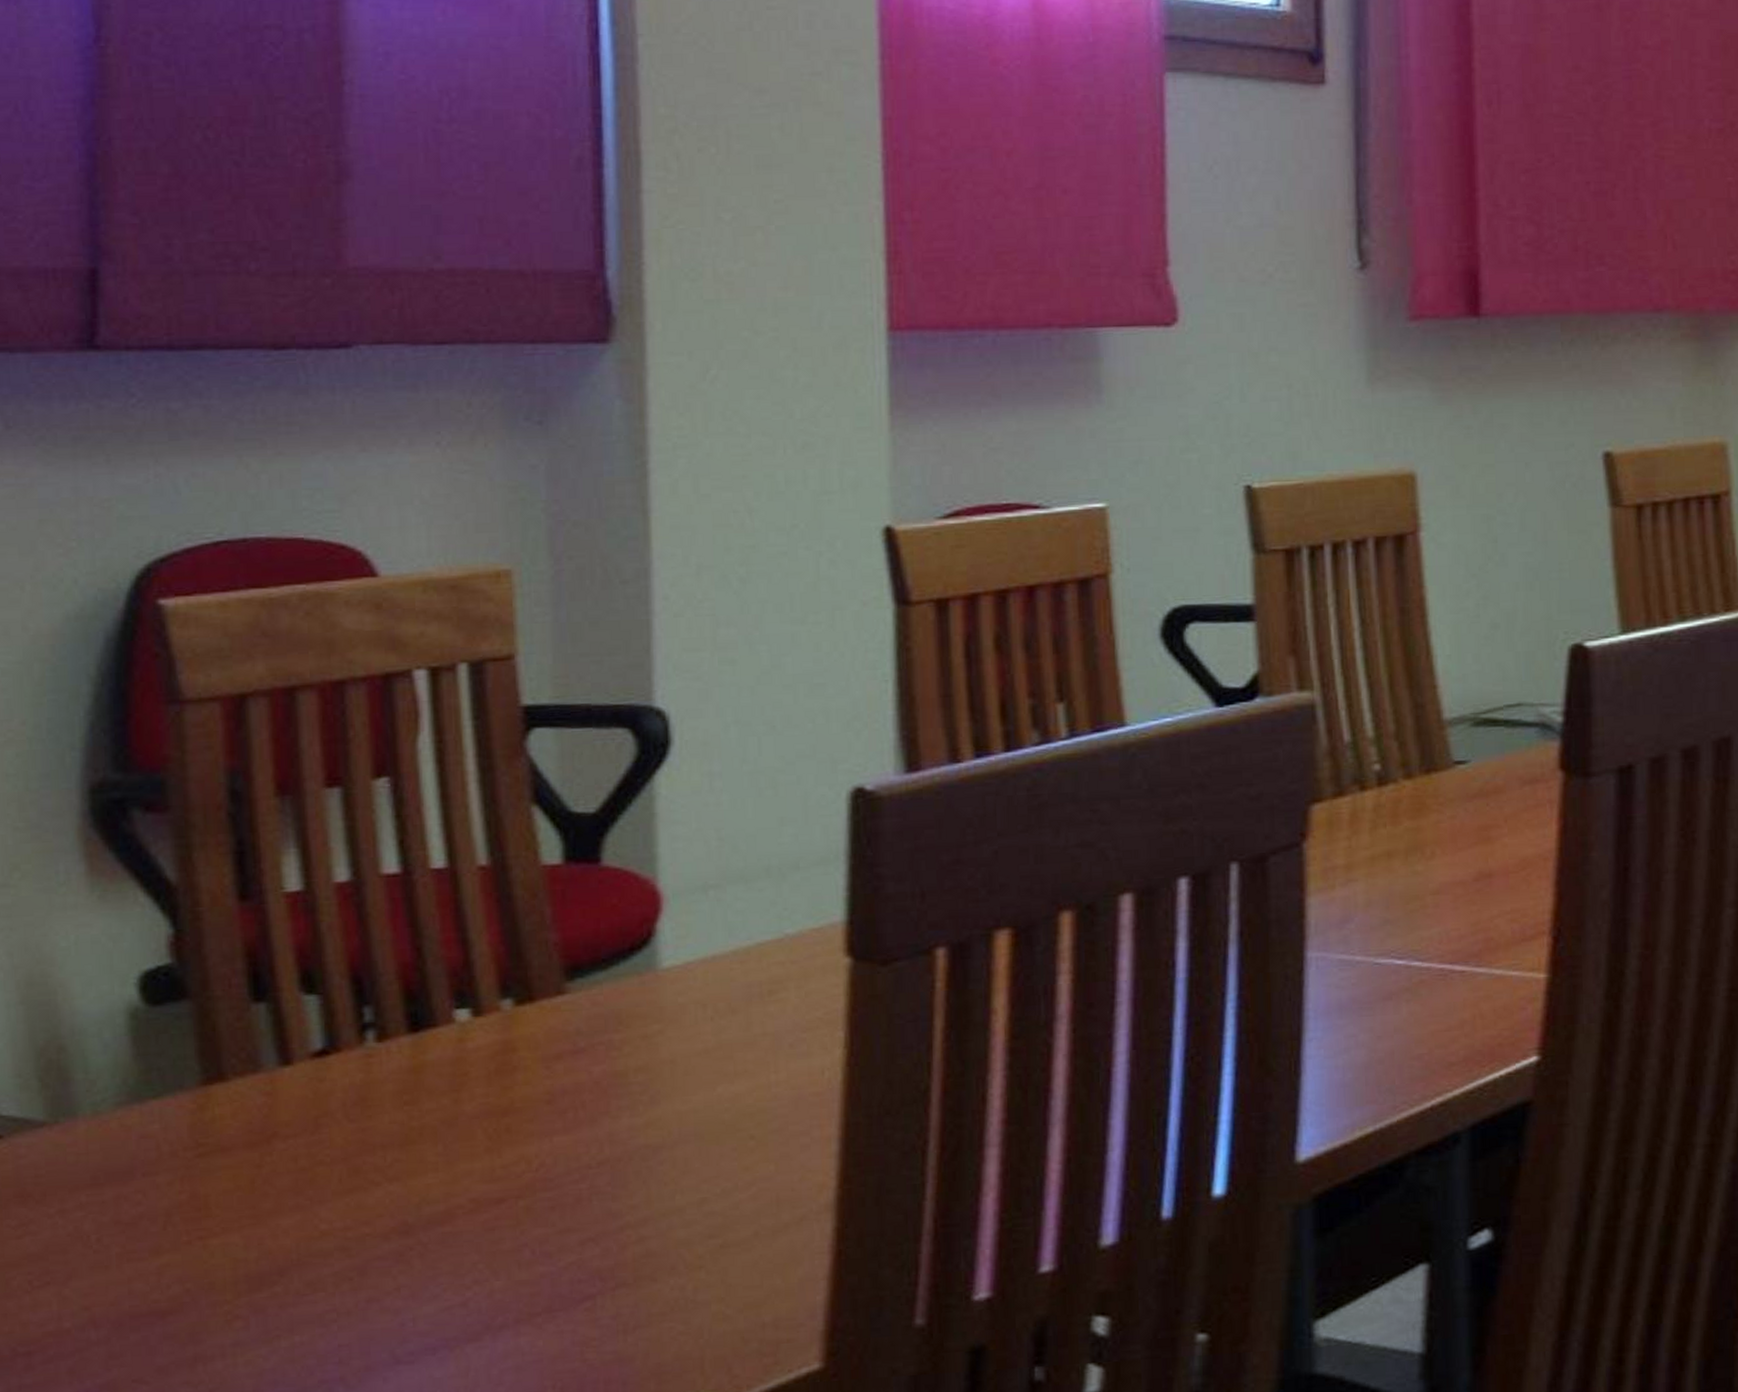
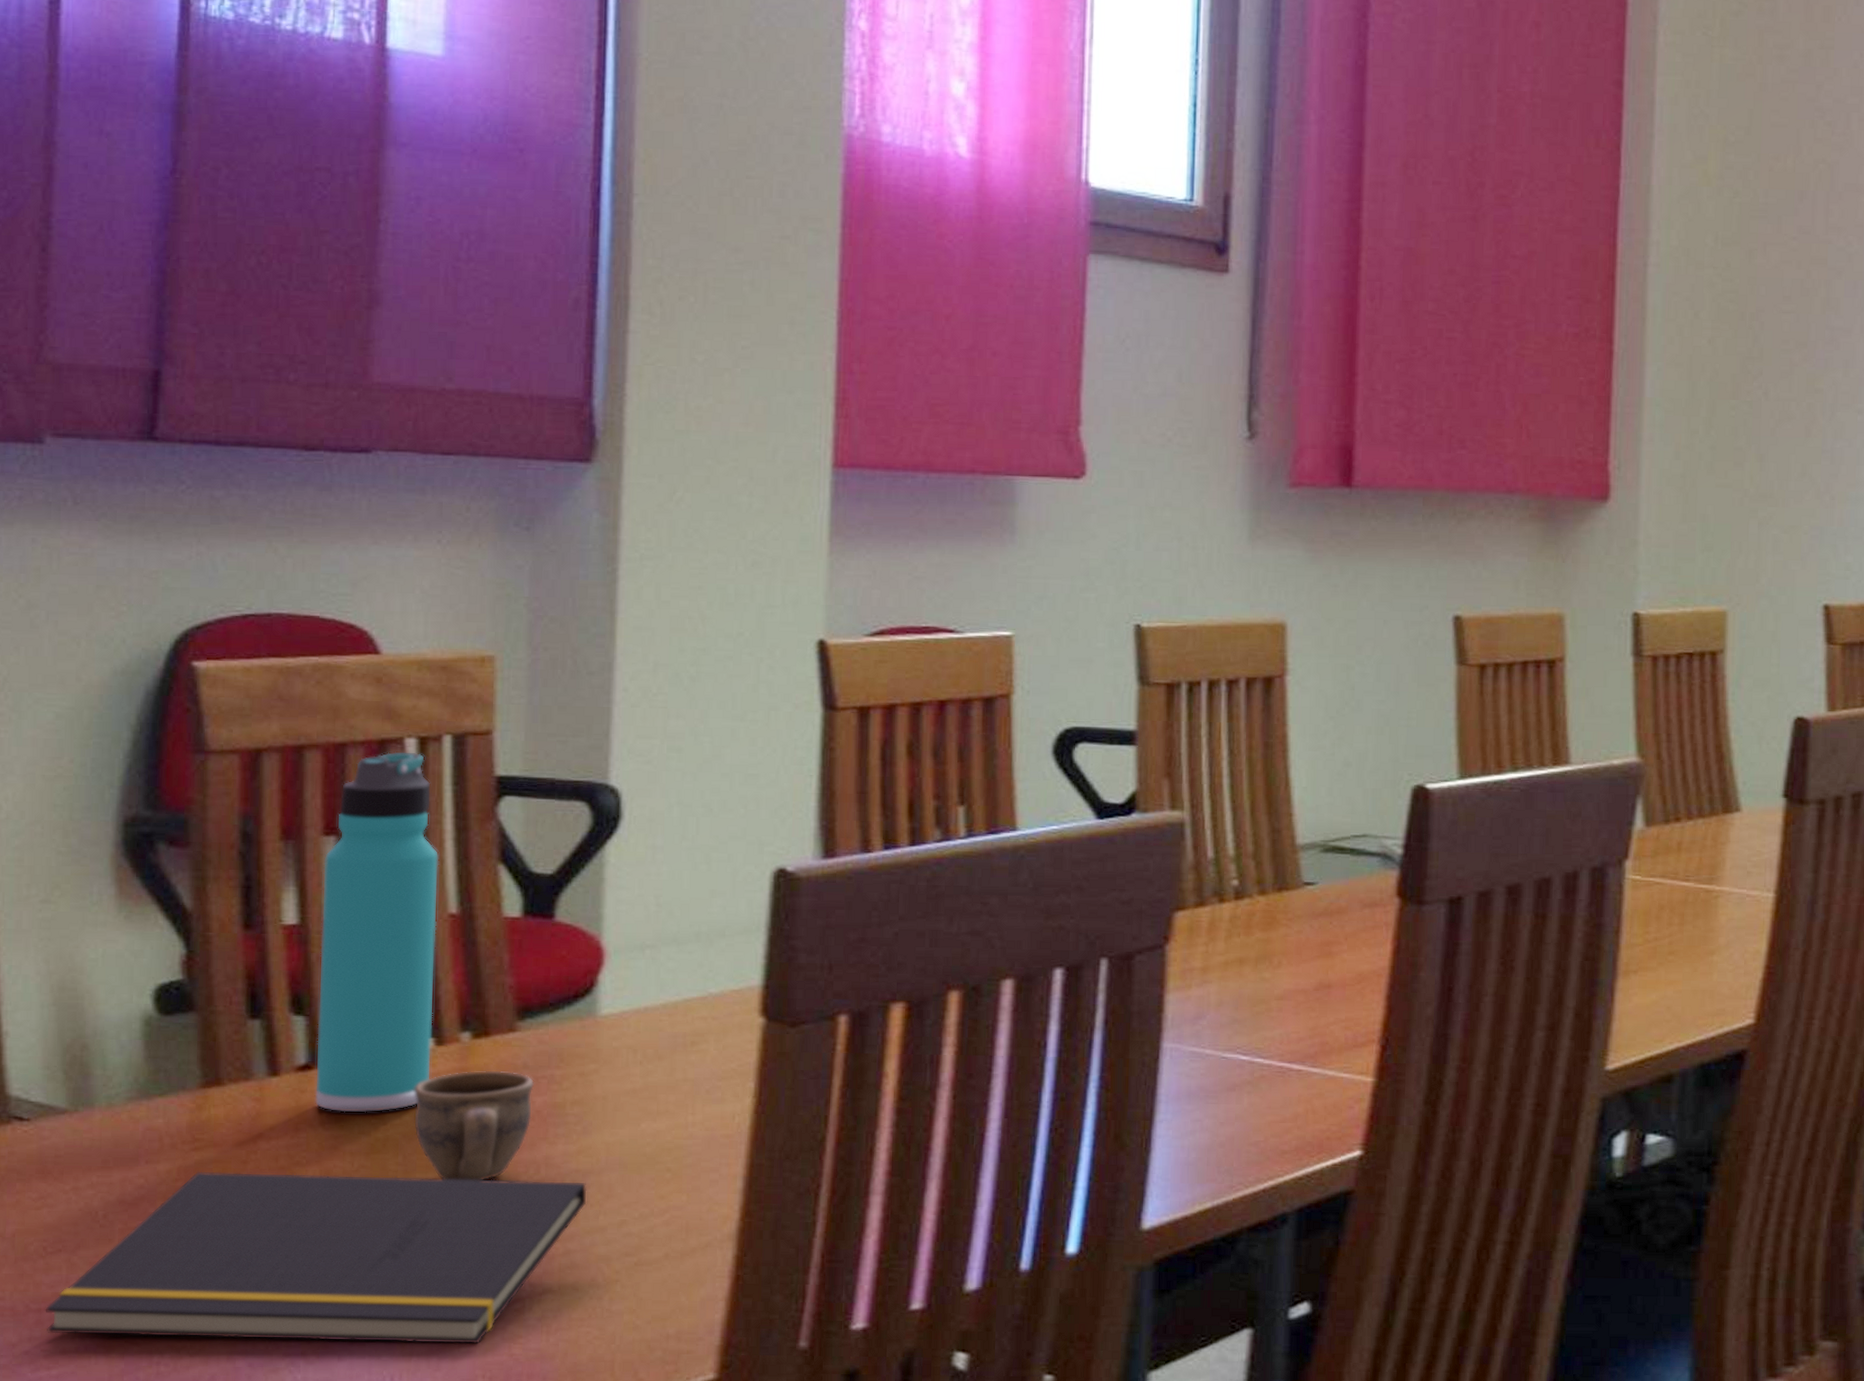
notepad: none [35,1159,660,1379] -> present [45,1171,587,1344]
thermos bottle: none [328,685,468,1101] -> present [315,751,438,1113]
cup: none [451,1039,591,1169] -> present [414,1070,535,1181]

